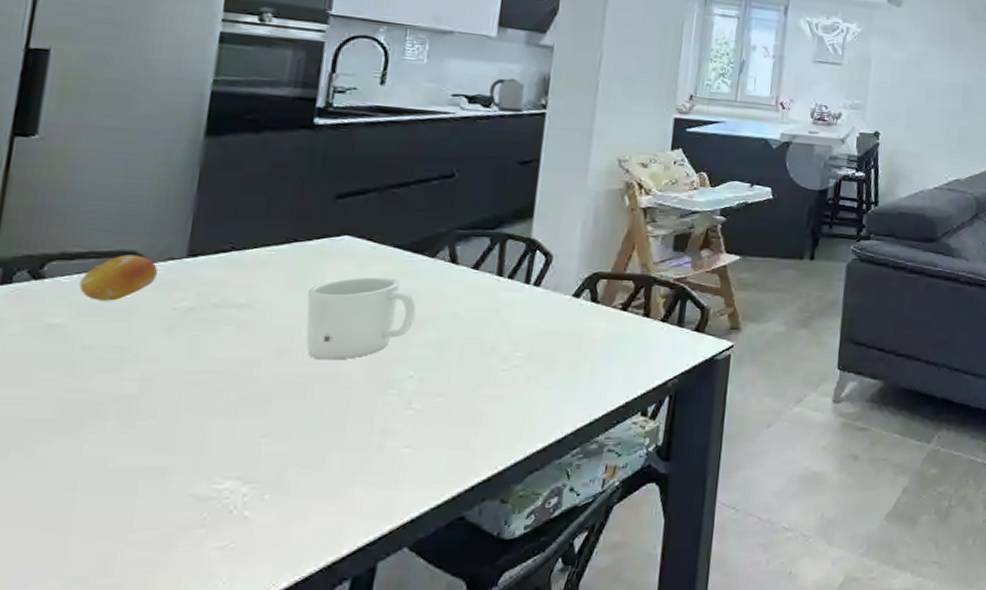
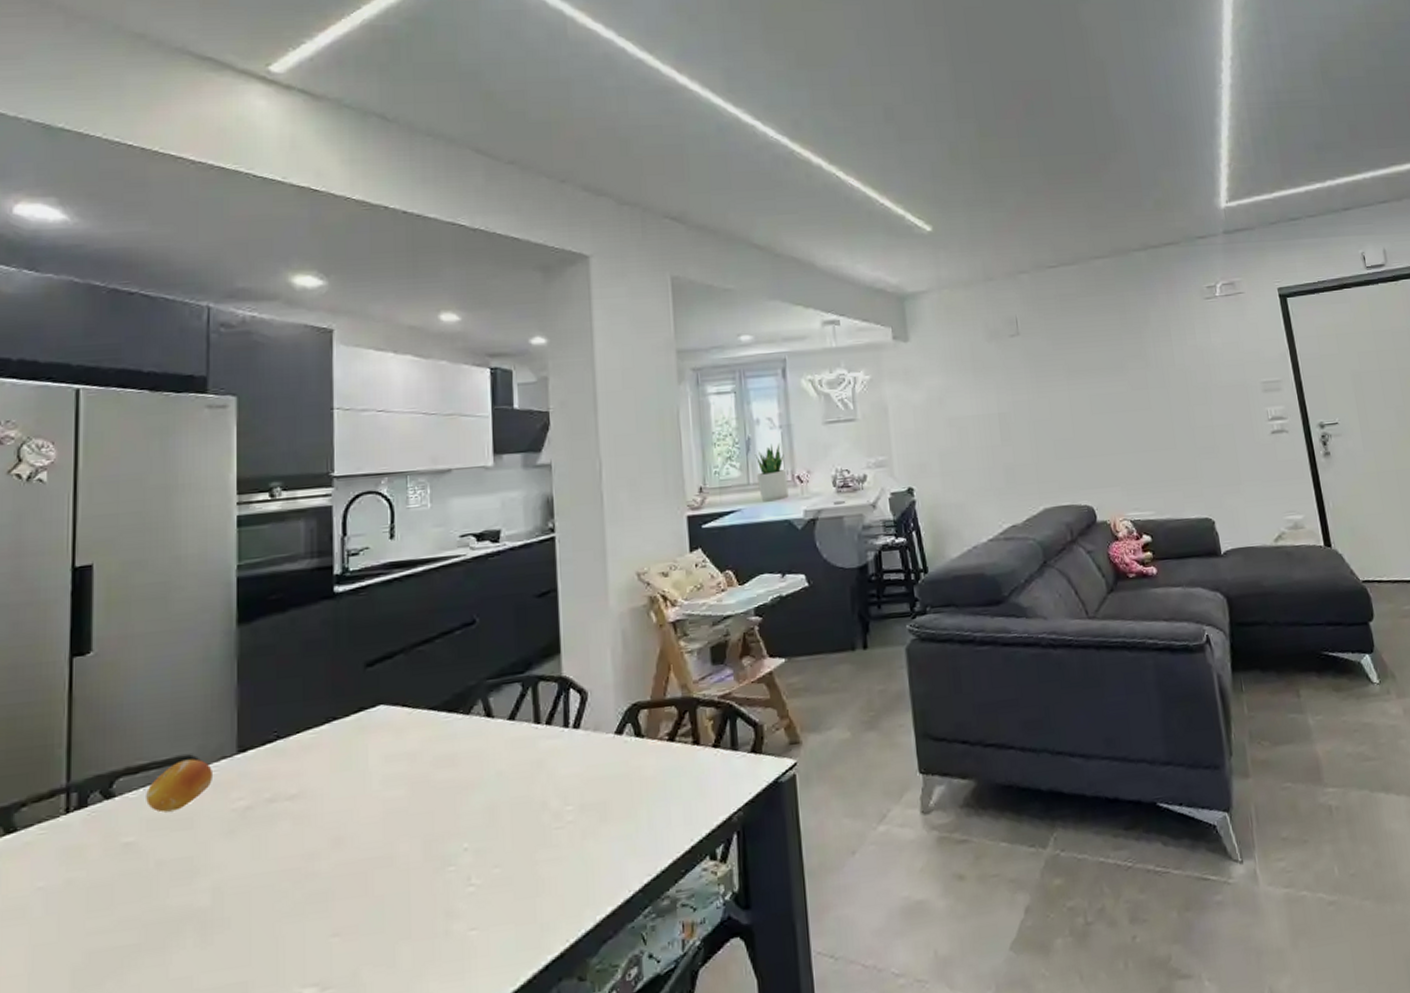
mug: present [305,277,416,360] -> none [354,743,460,844]
kettle: present [489,78,525,113] -> none [496,506,533,544]
planter: none [744,69,772,121] -> present [755,443,789,502]

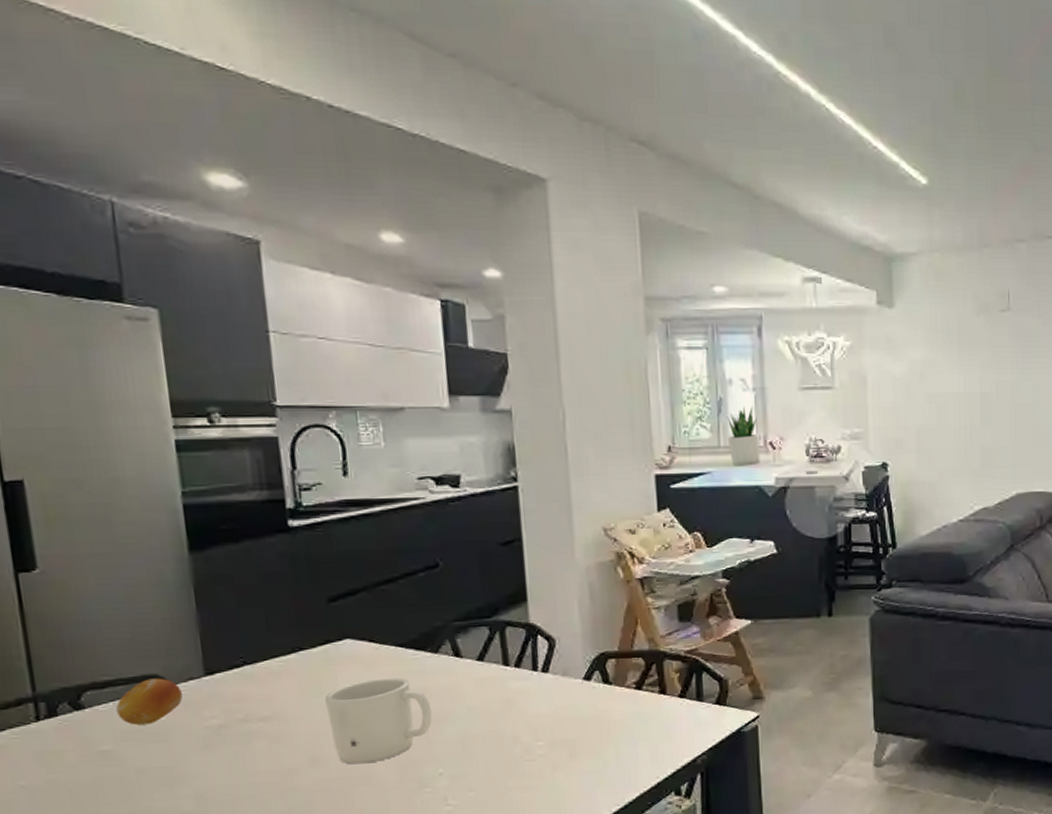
mug: none [354,743,460,844] -> present [325,678,432,765]

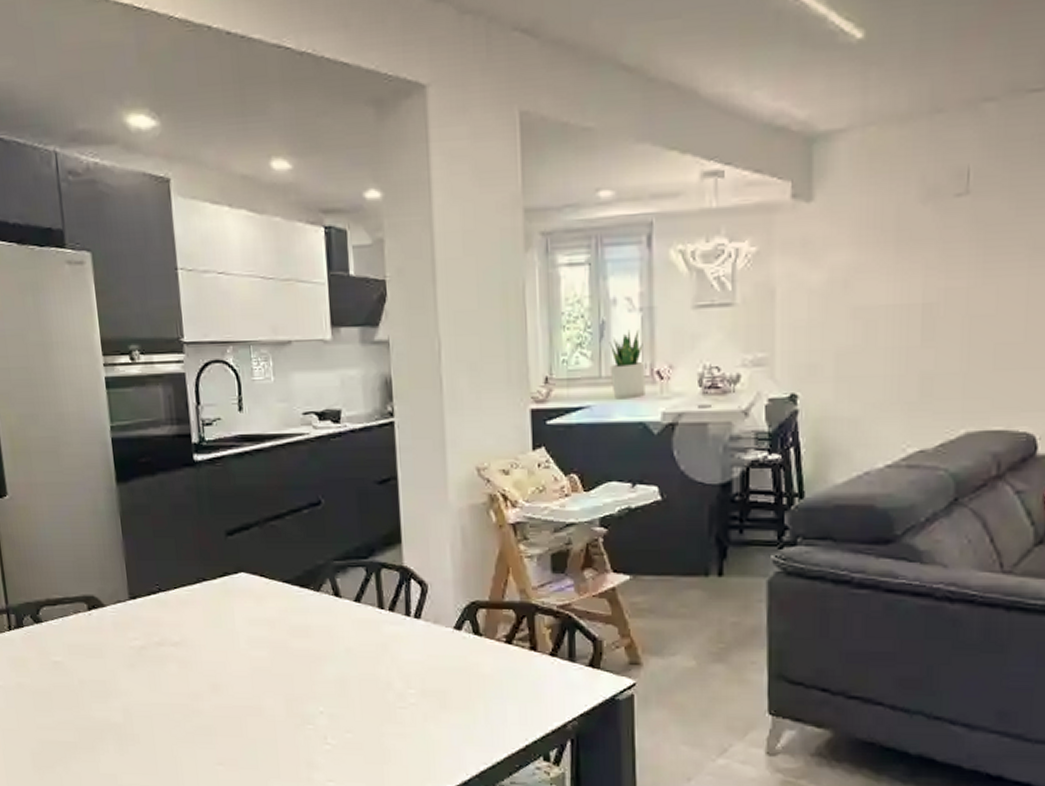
fruit: present [116,678,183,726] -> none [64,599,113,641]
mug: present [325,678,432,765] -> none [224,613,314,695]

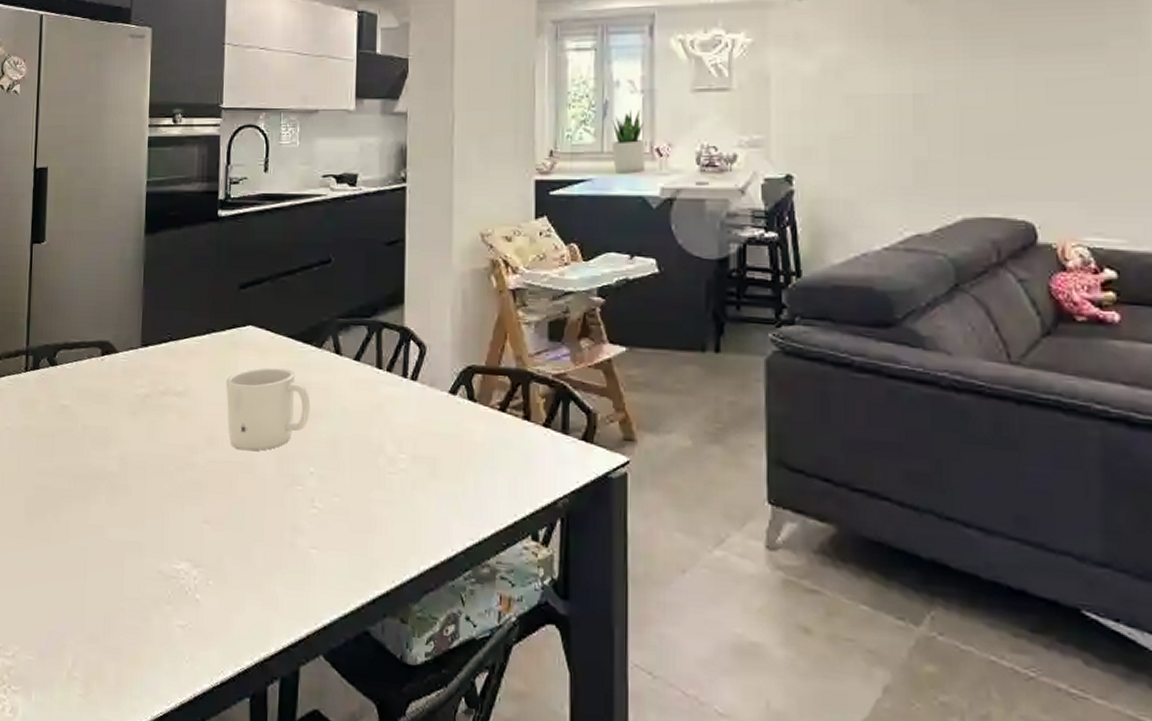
mug: none [224,613,314,695] -> present [226,367,311,451]

